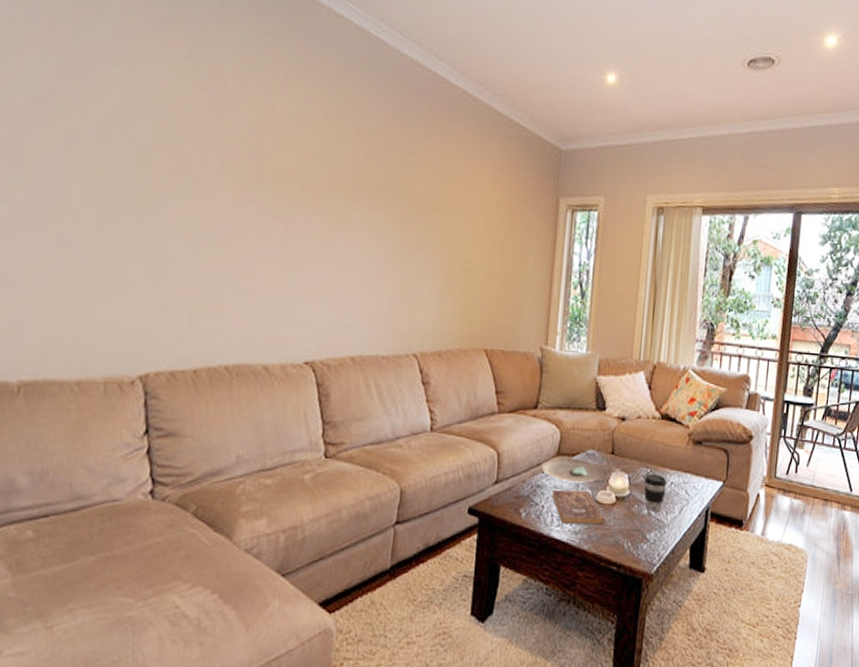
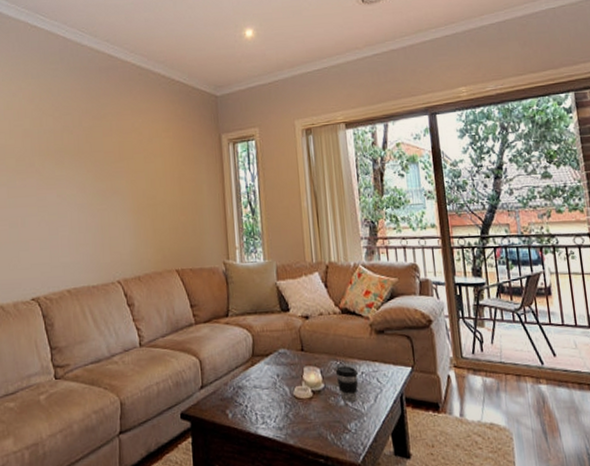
decorative bowl: present [541,455,621,483] -> none [239,356,312,381]
bible: present [552,489,604,525] -> none [253,387,305,422]

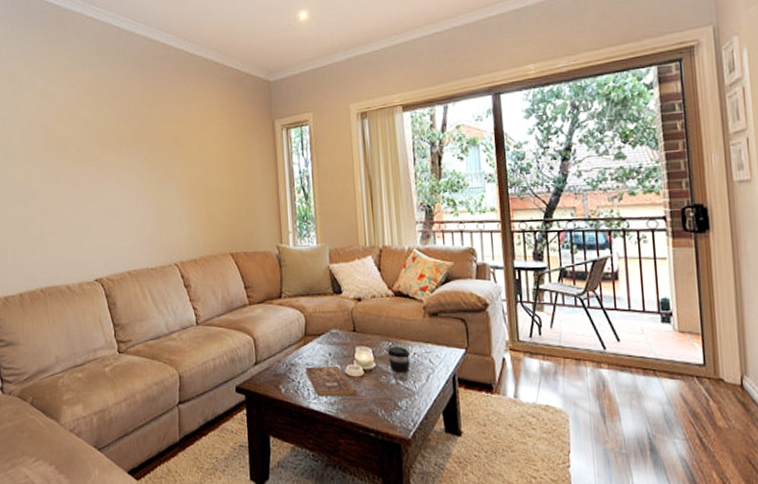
bible: none [253,387,305,422] -> present [305,365,356,397]

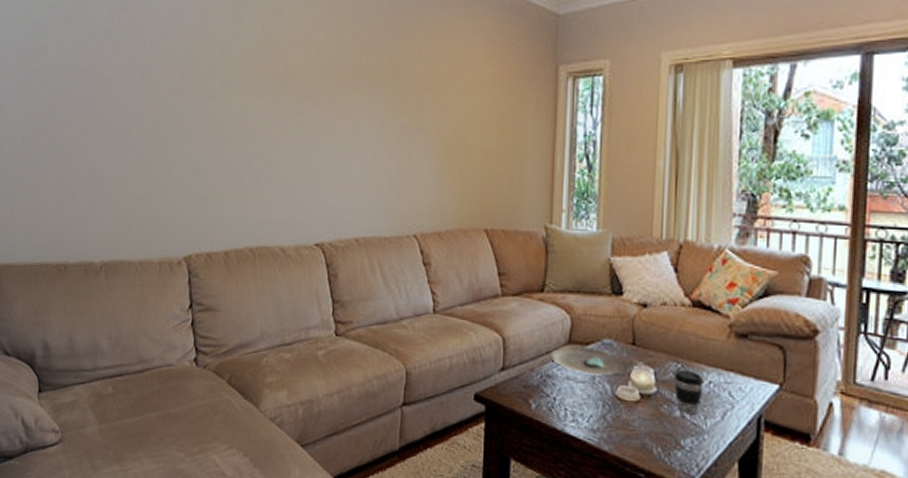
decorative bowl: none [292,336,364,360] -> present [551,344,644,376]
bible: present [305,365,356,397] -> none [564,381,627,424]

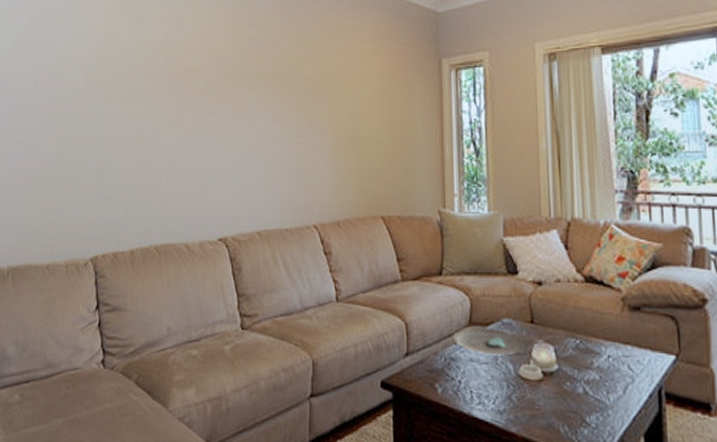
coffee cup: present [673,370,704,415] -> none [573,346,603,390]

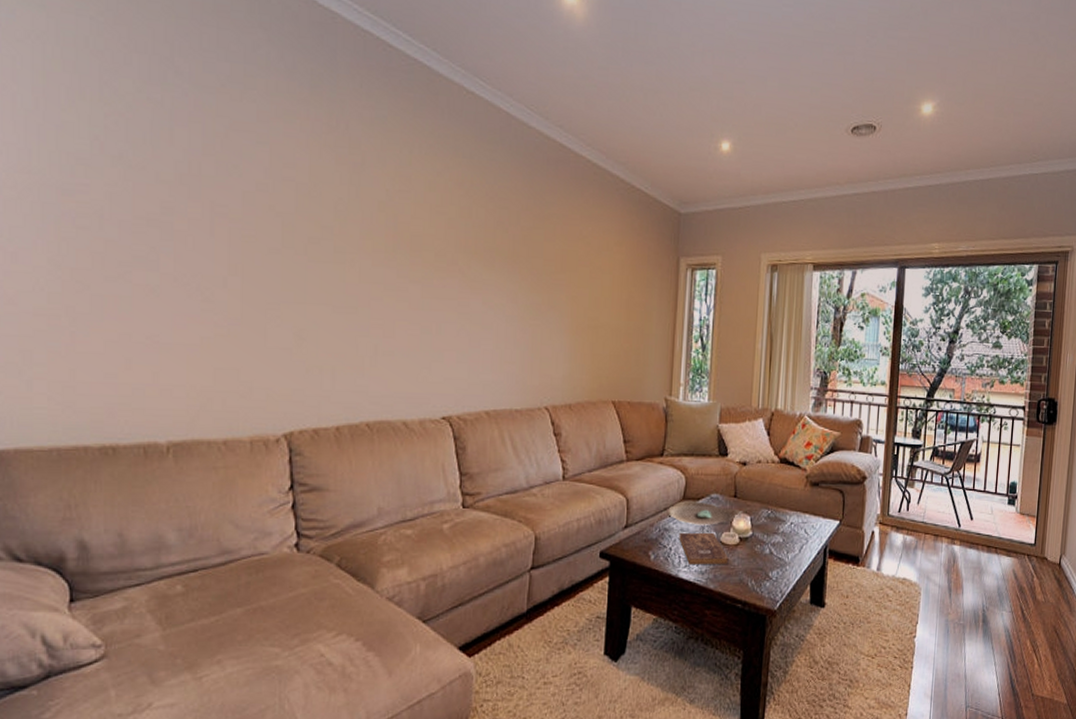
bible: none [468,363,532,403] -> present [679,532,729,565]

